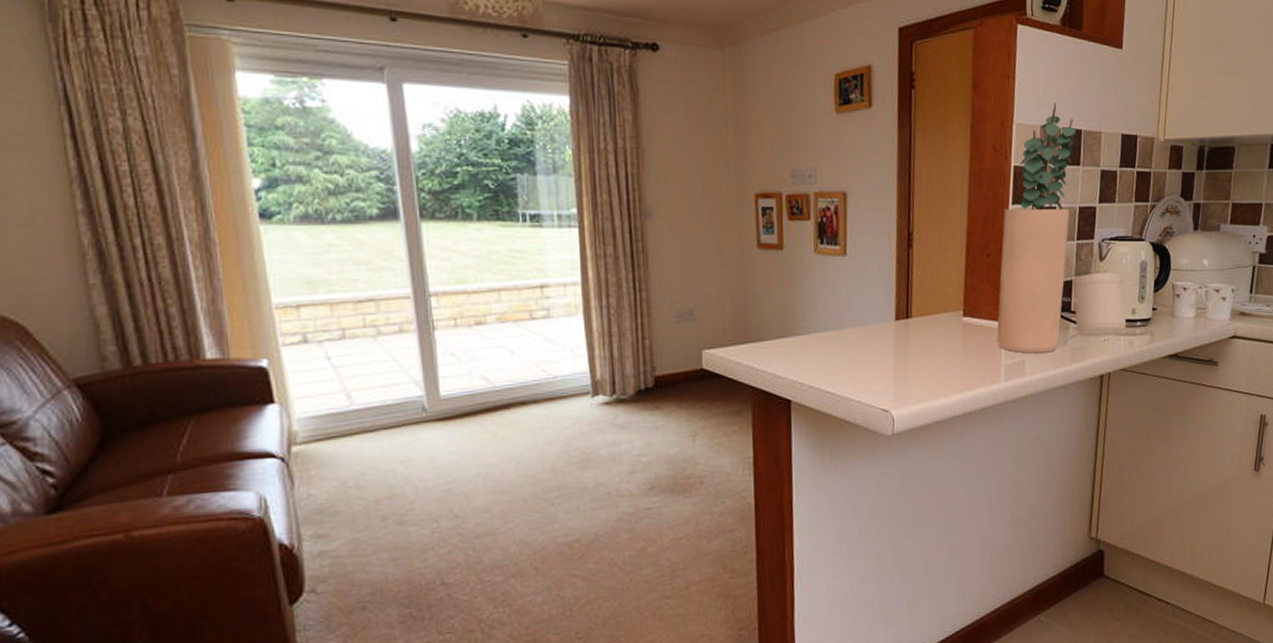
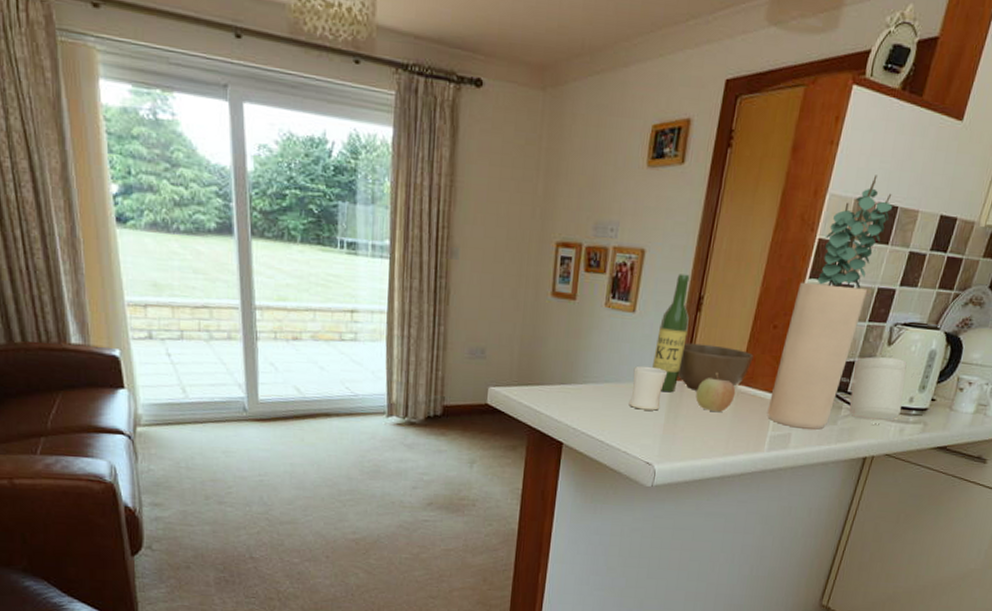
mug: none [854,308,890,355] -> present [629,365,668,411]
wine bottle: none [872,212,903,333] -> present [653,274,690,393]
bowl: none [899,279,973,328] -> present [677,342,754,391]
fruit: none [922,307,962,348] -> present [696,373,736,413]

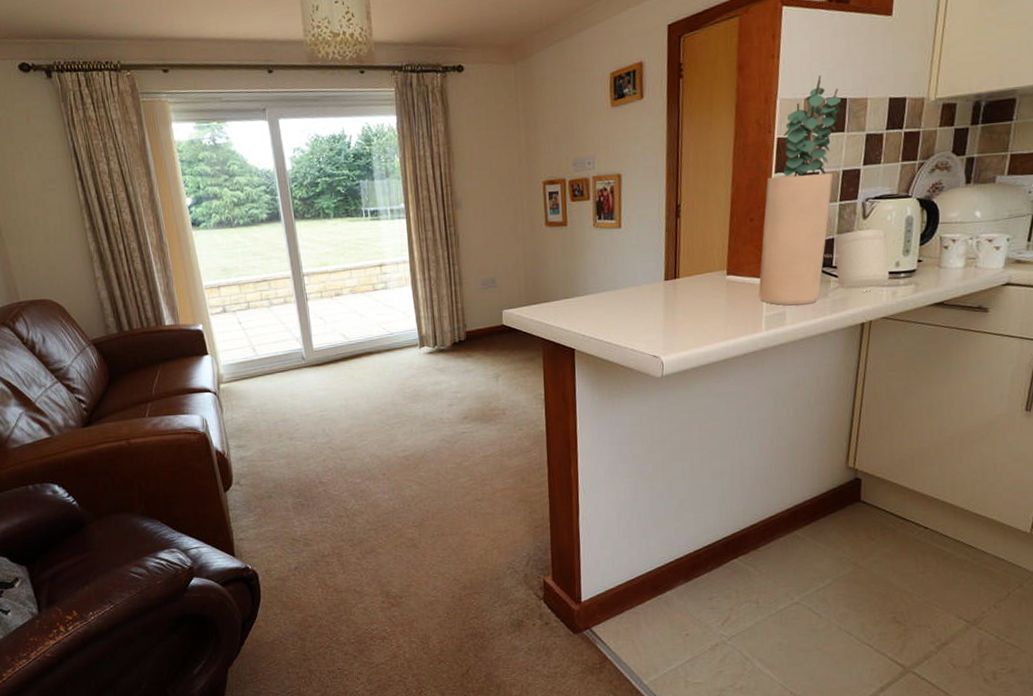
mug: present [629,365,668,411] -> none [628,271,660,310]
wine bottle: present [653,274,690,393] -> none [644,188,672,292]
bowl: present [677,342,754,391] -> none [668,244,736,286]
fruit: present [696,373,736,413] -> none [688,268,726,303]

